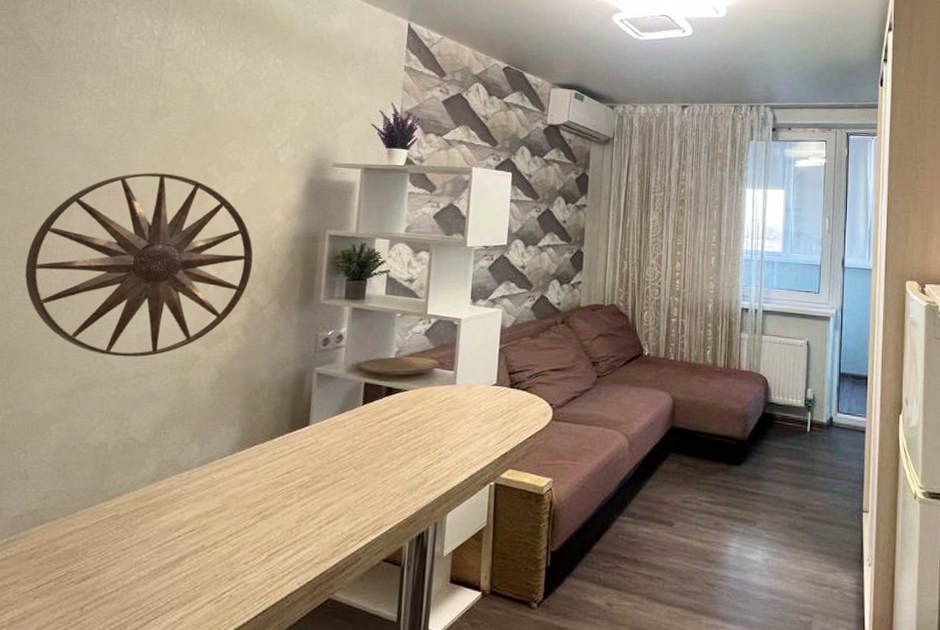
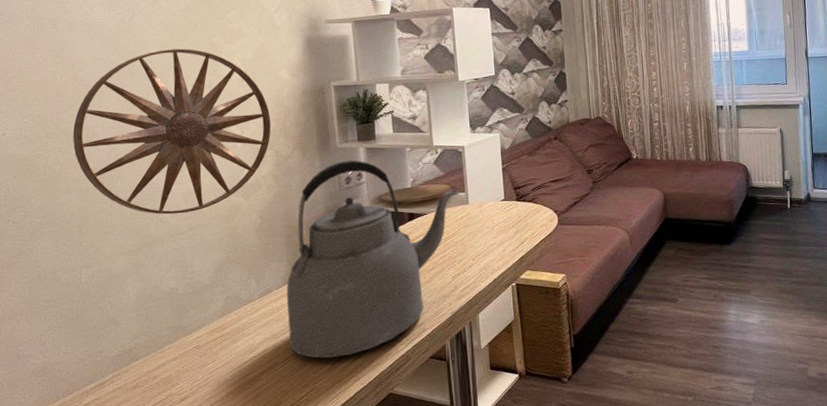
kettle: none [223,319,449,548] -> present [286,160,461,359]

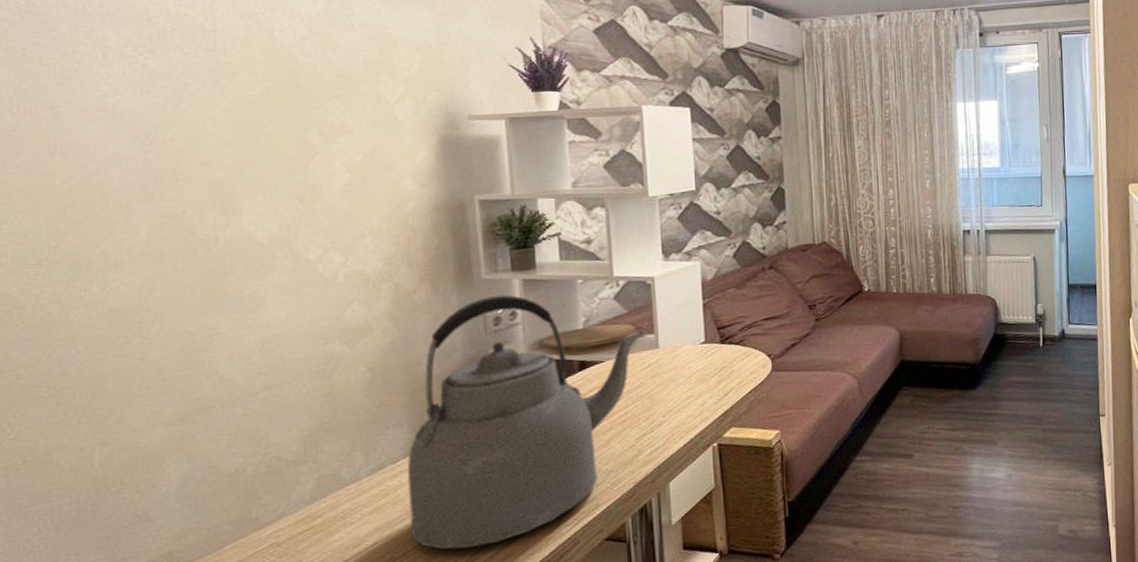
wall art: present [73,48,271,215] -> none [81,146,389,370]

